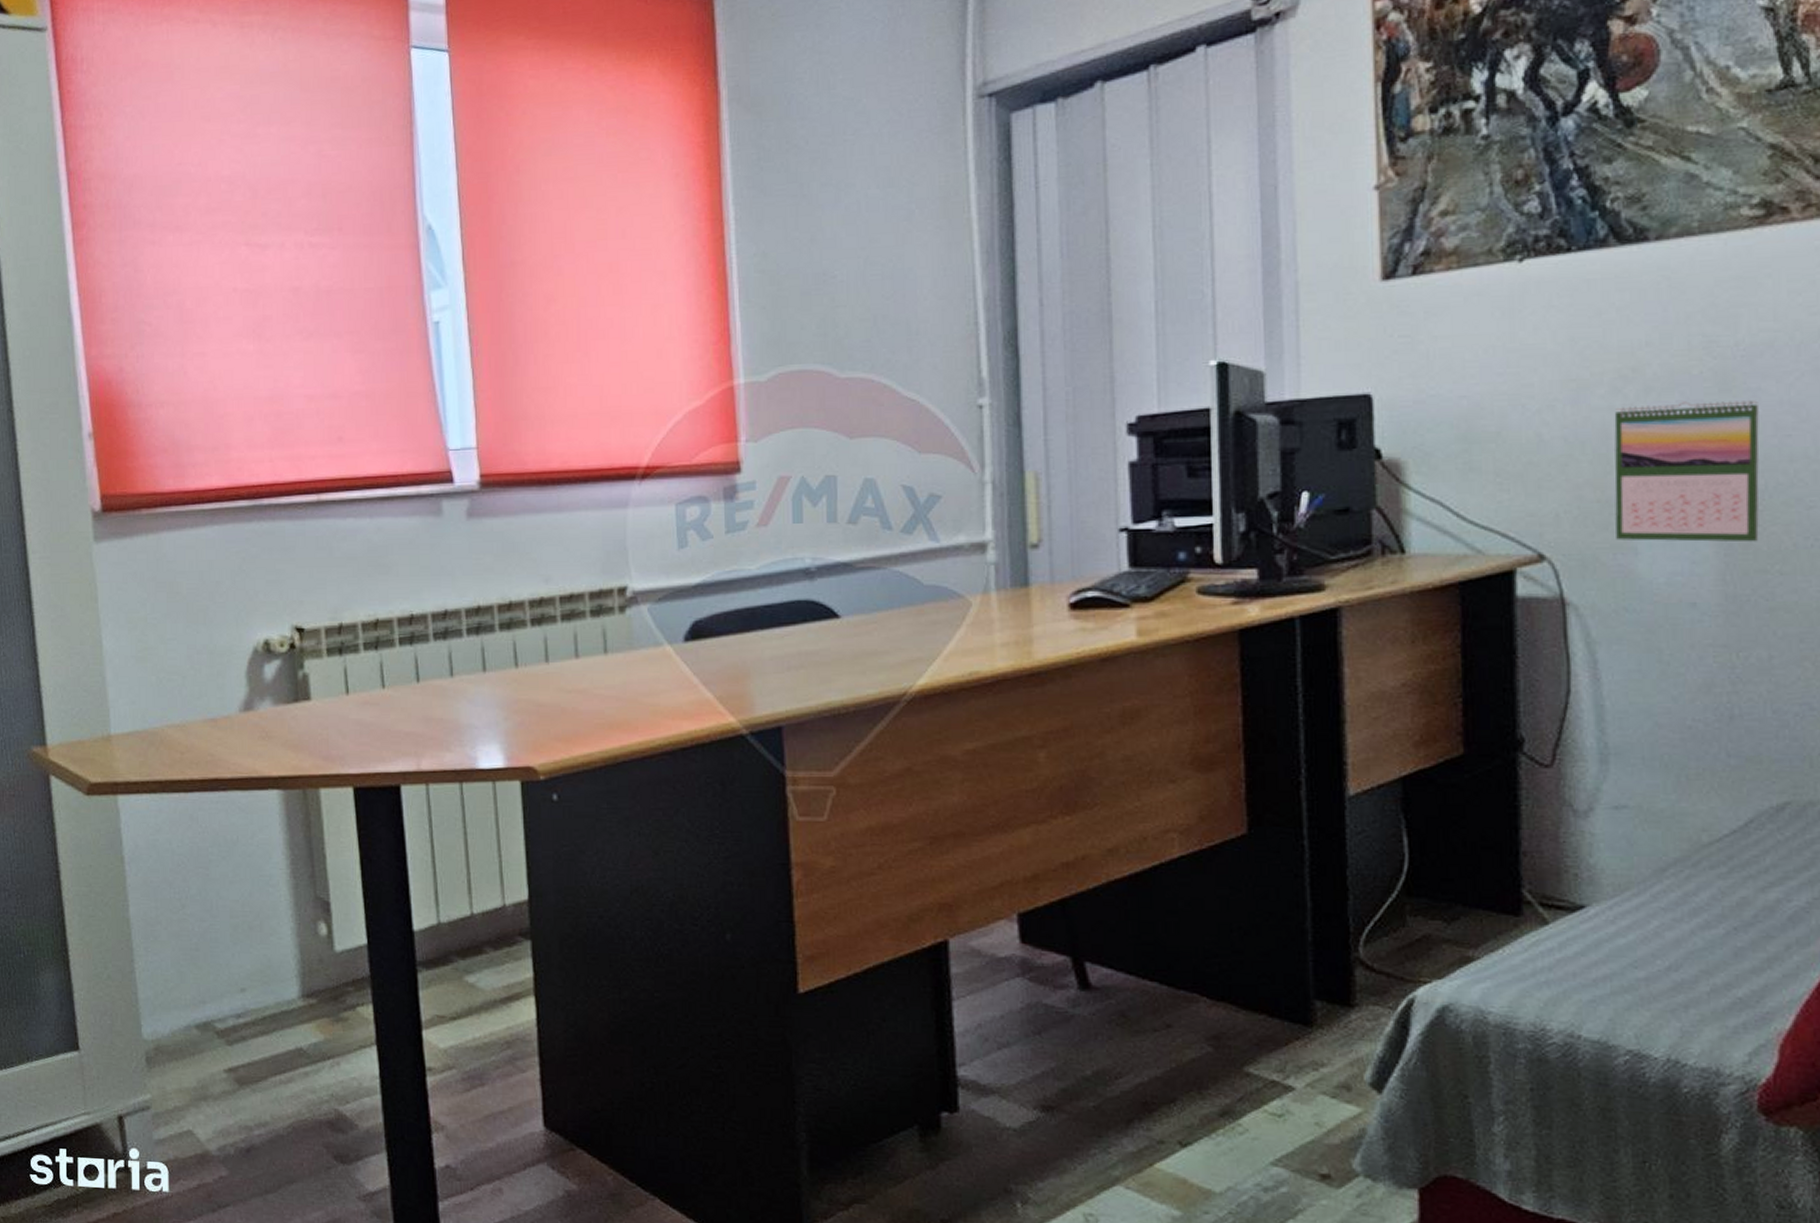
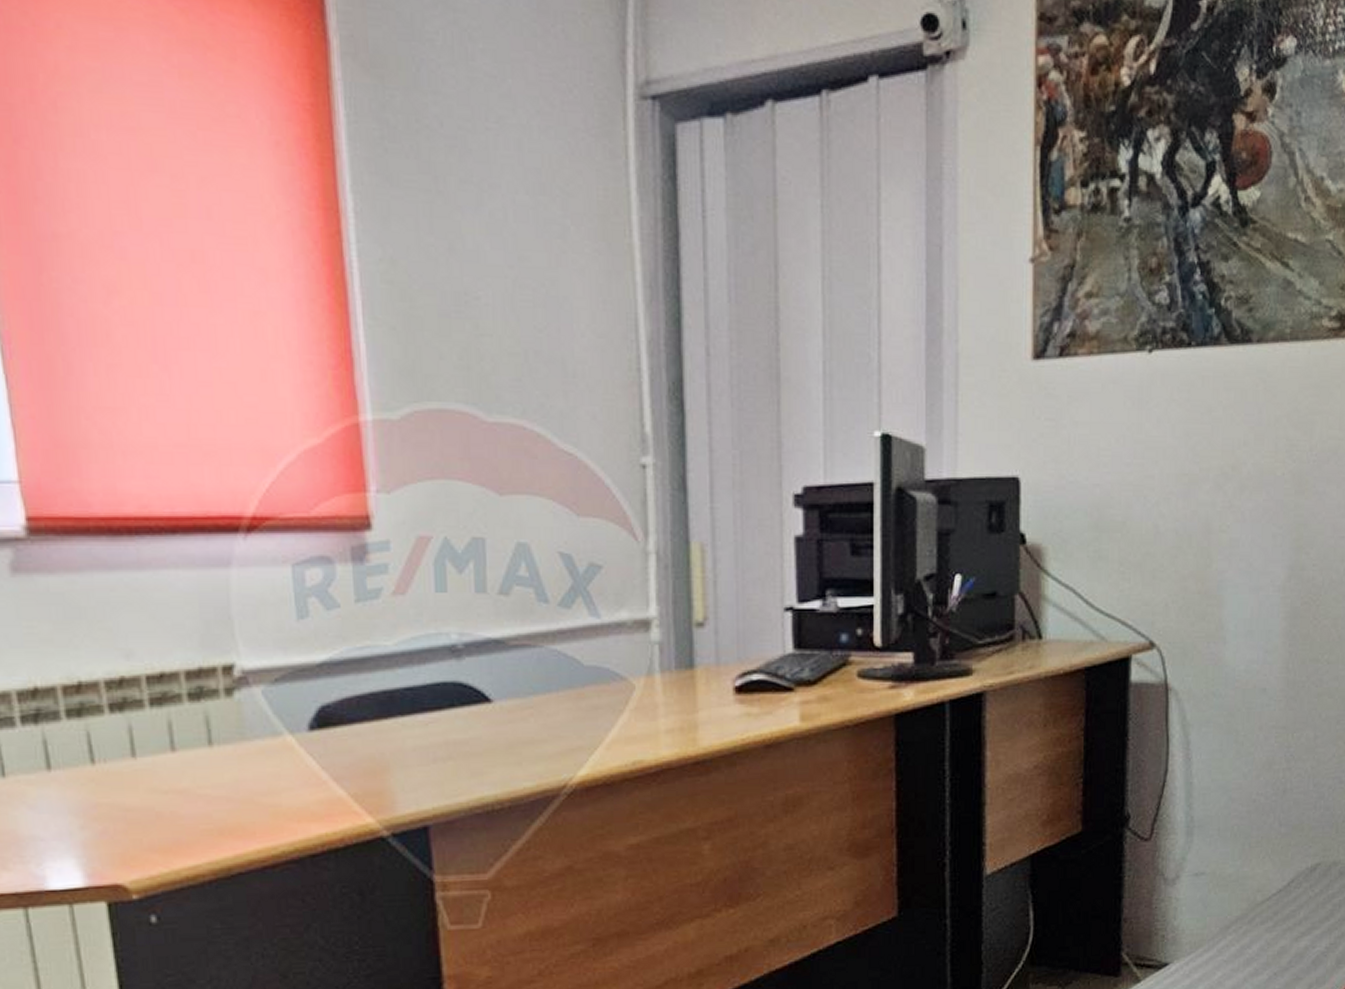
calendar: present [1614,400,1759,542] -> none [1210,501,1323,634]

